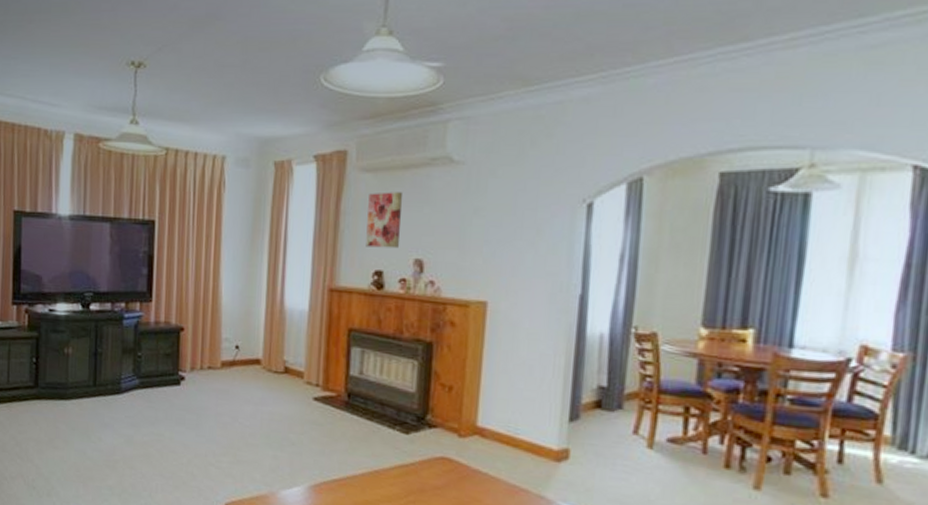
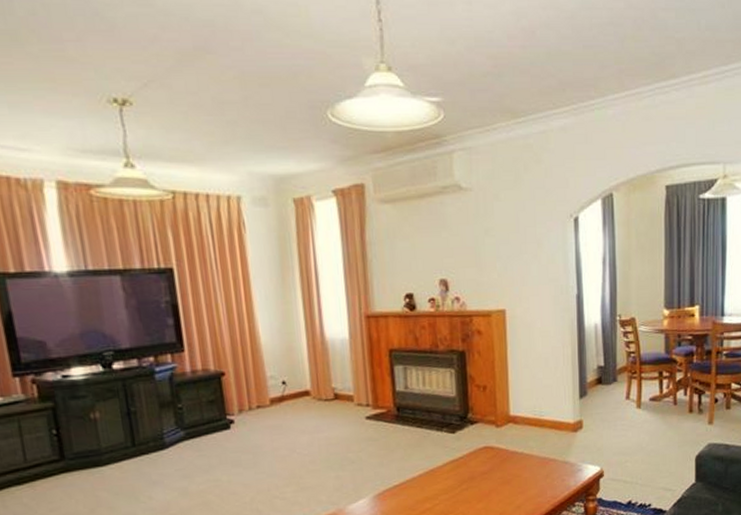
wall art: present [366,192,403,249] -> none [391,220,425,273]

